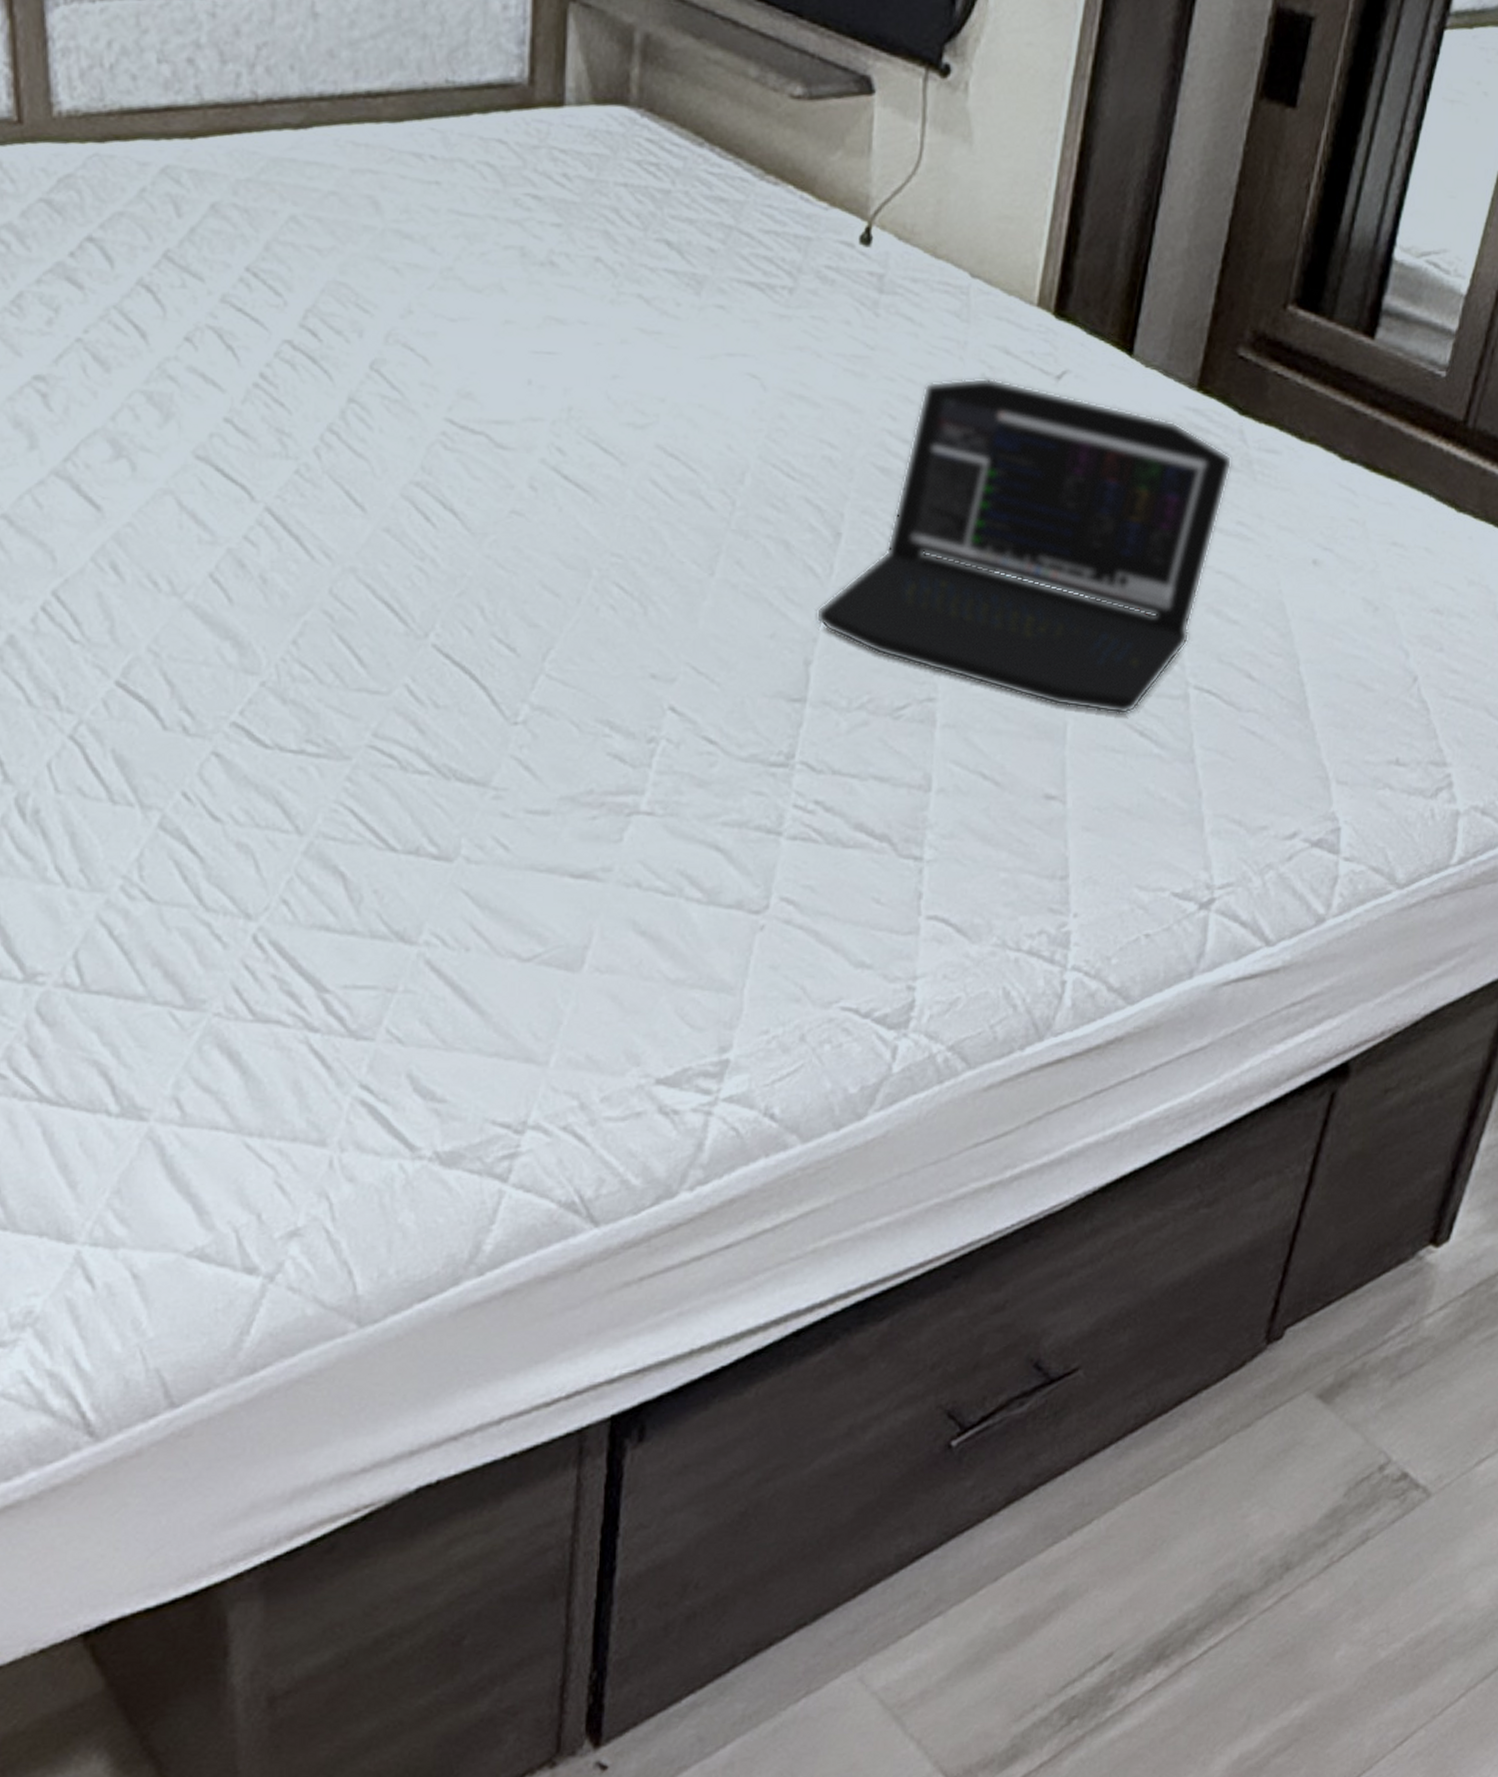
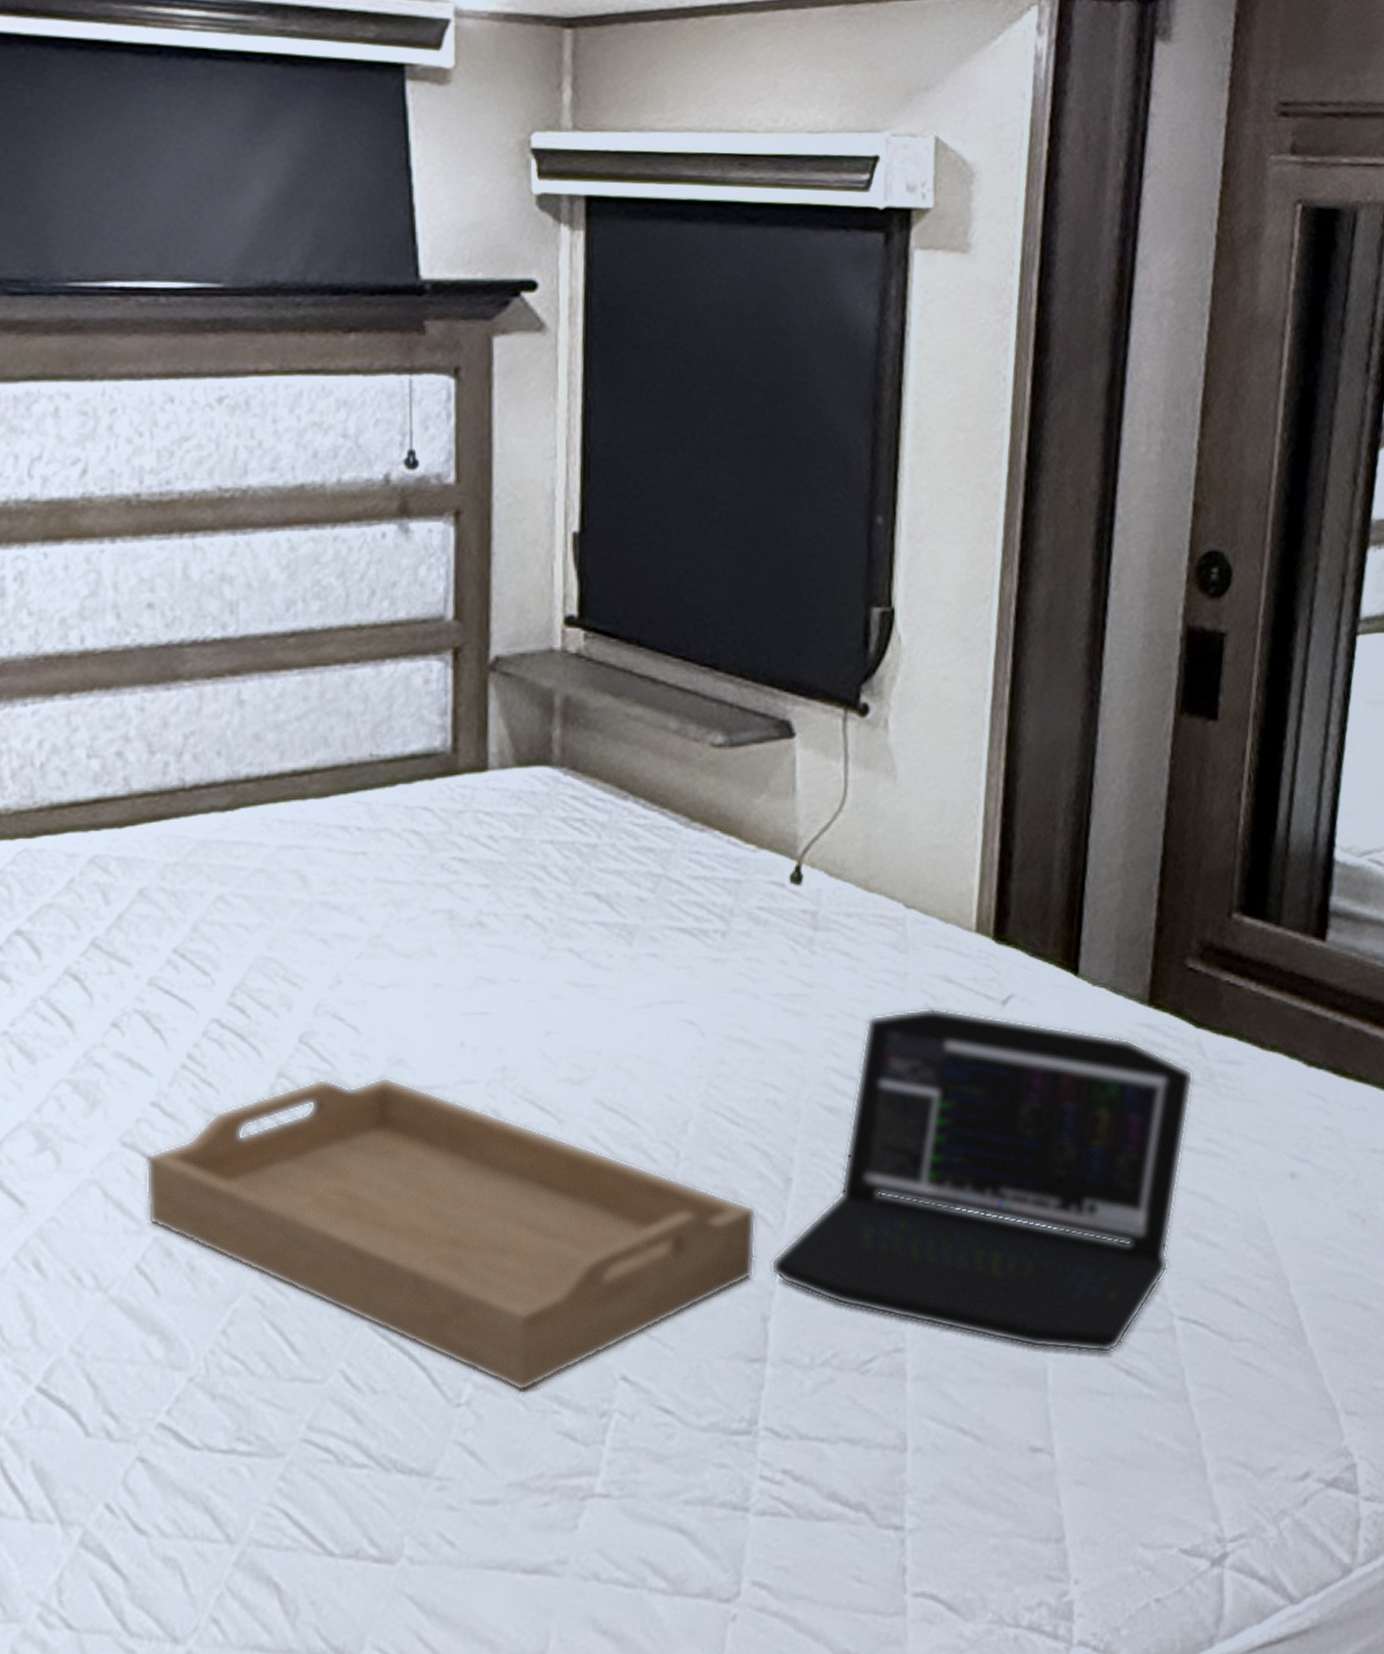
serving tray: none [219,406,806,715] -> present [145,1076,757,1392]

